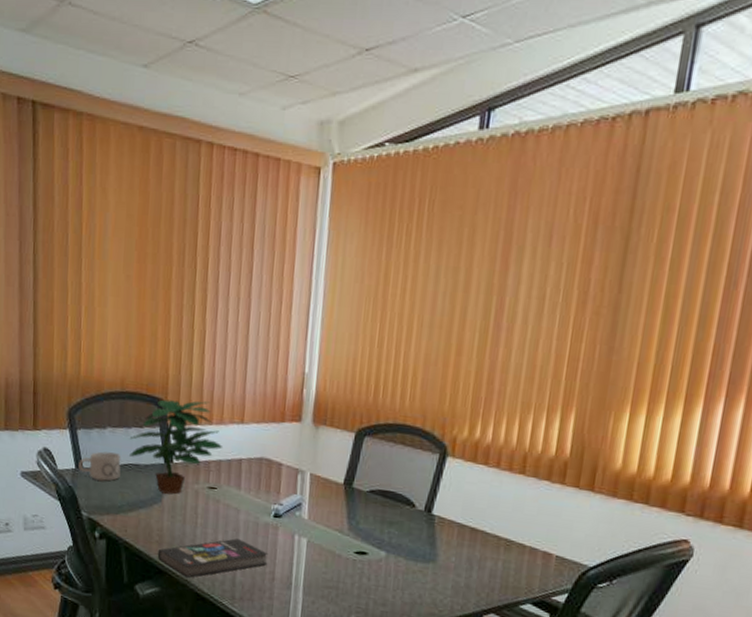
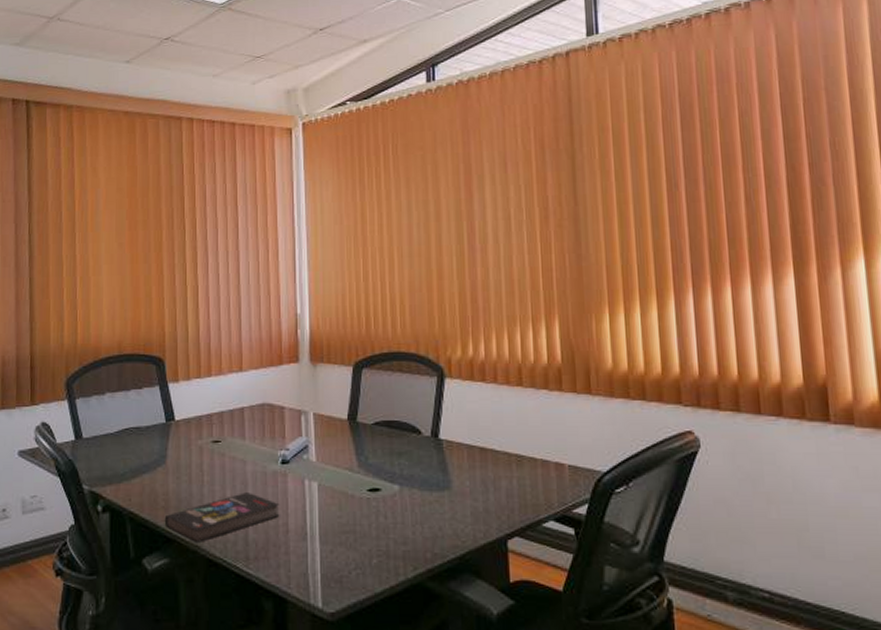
mug: present [78,451,121,482] -> none [78,418,122,451]
potted plant: present [129,399,222,495] -> none [129,354,223,456]

